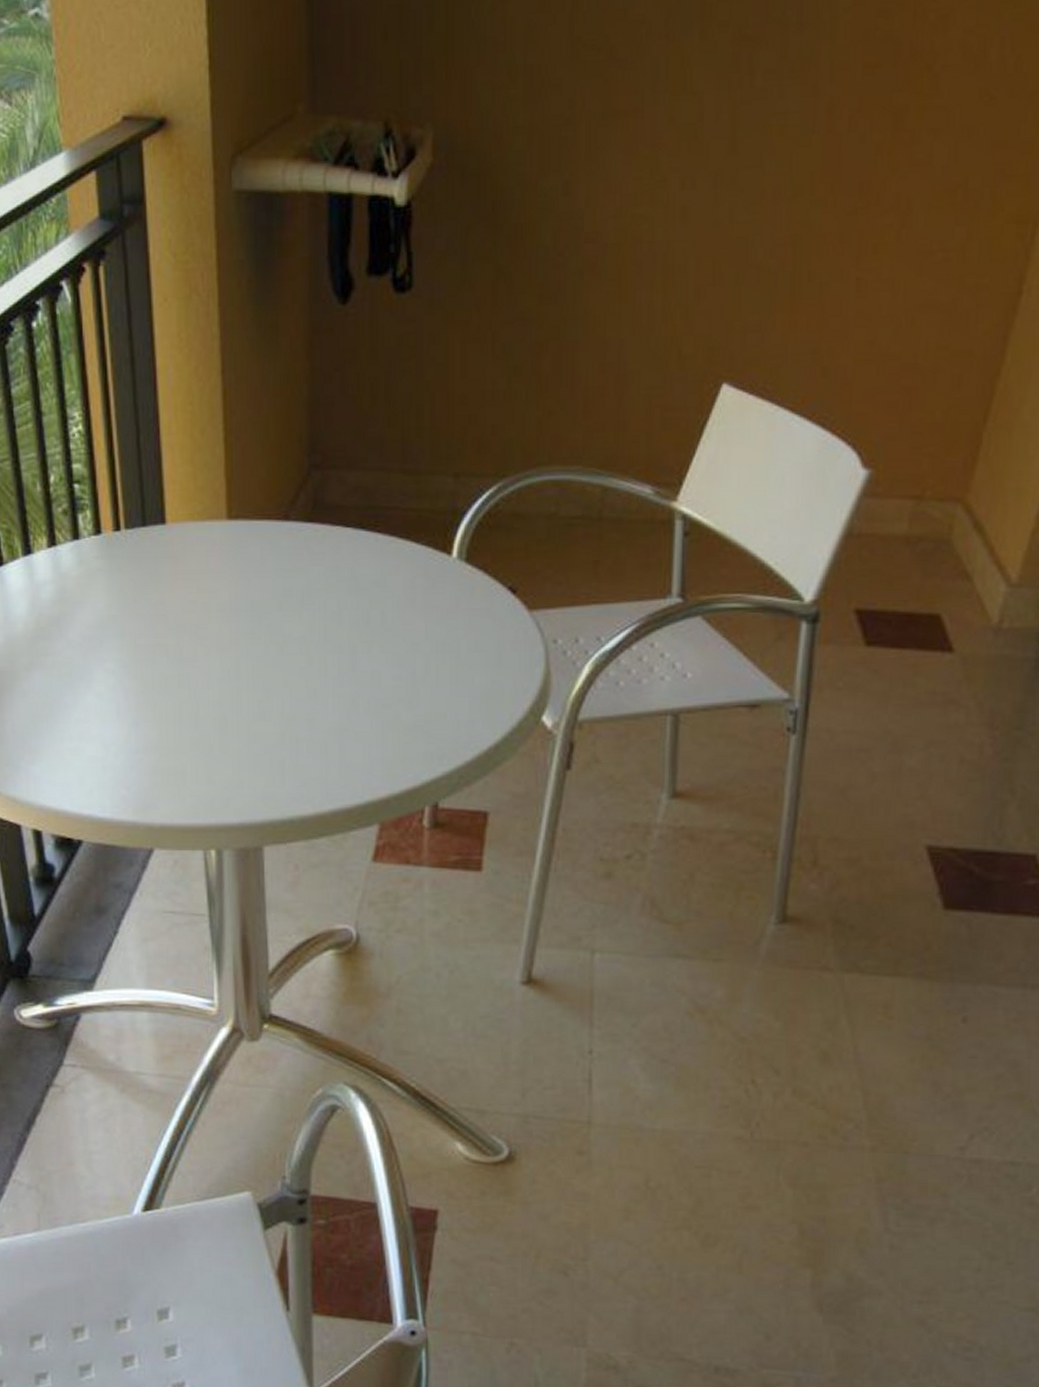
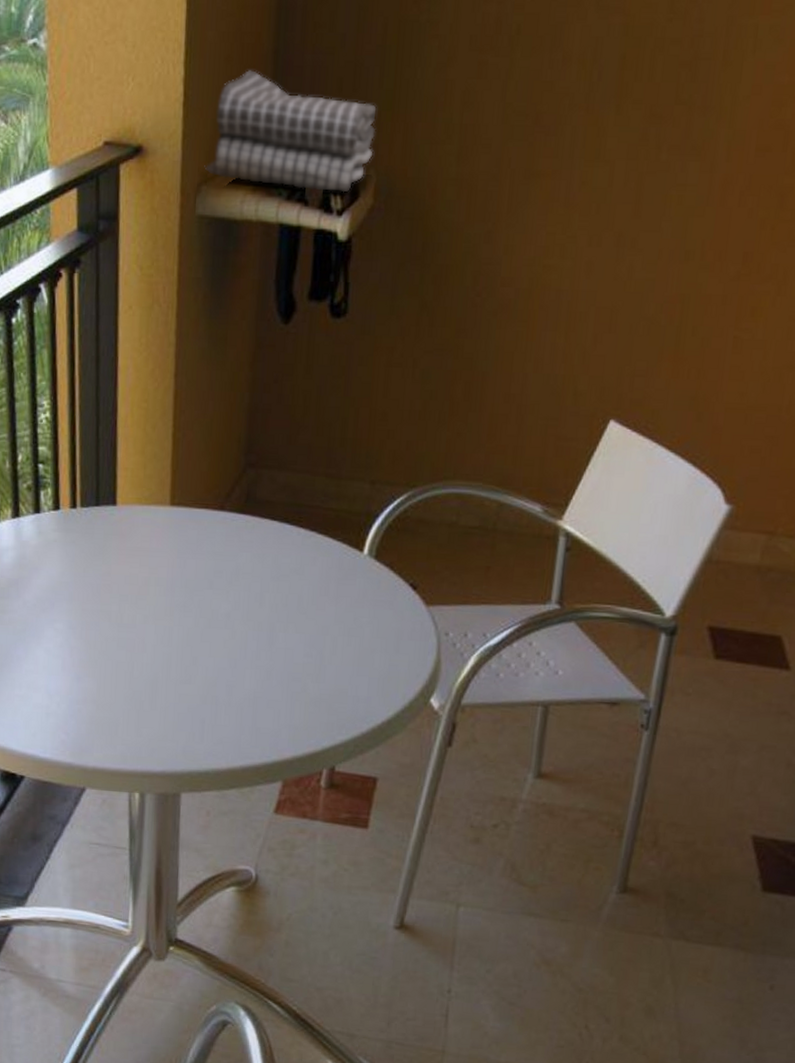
towel: none [238,23,430,152] -> present [204,70,377,193]

